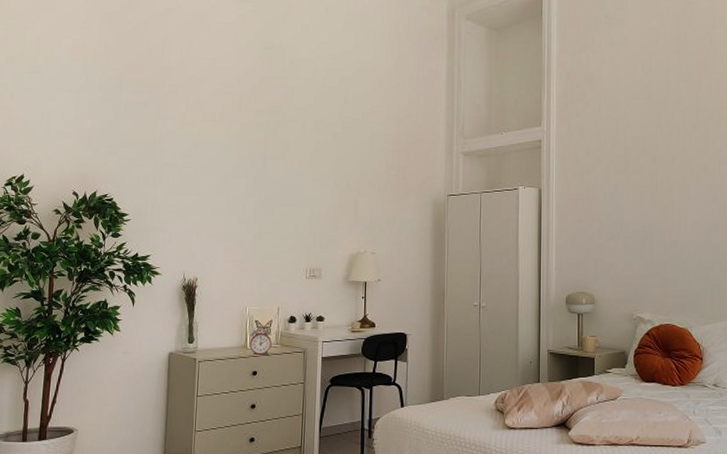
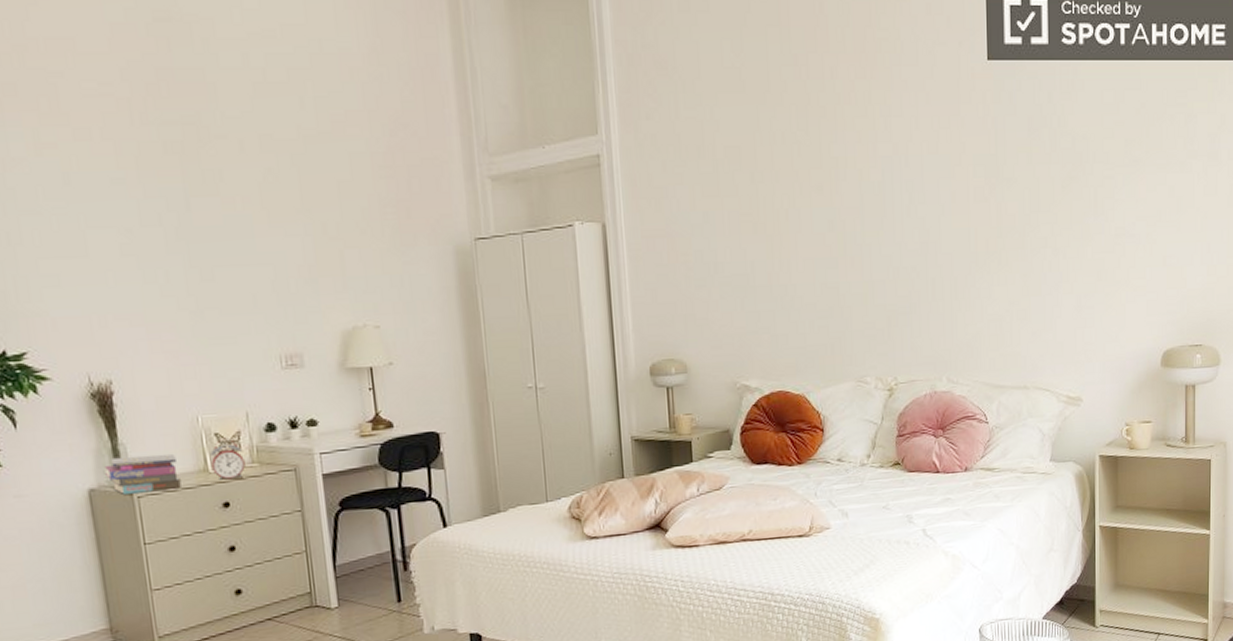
books: none [182,331,228,359] -> present [104,453,181,494]

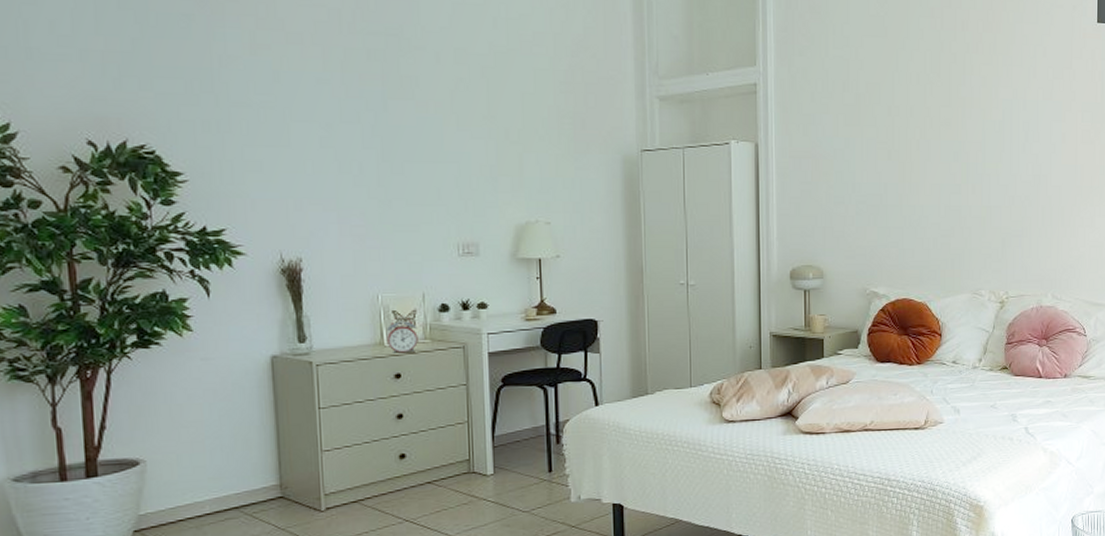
books: present [104,453,181,494] -> none [288,327,358,362]

